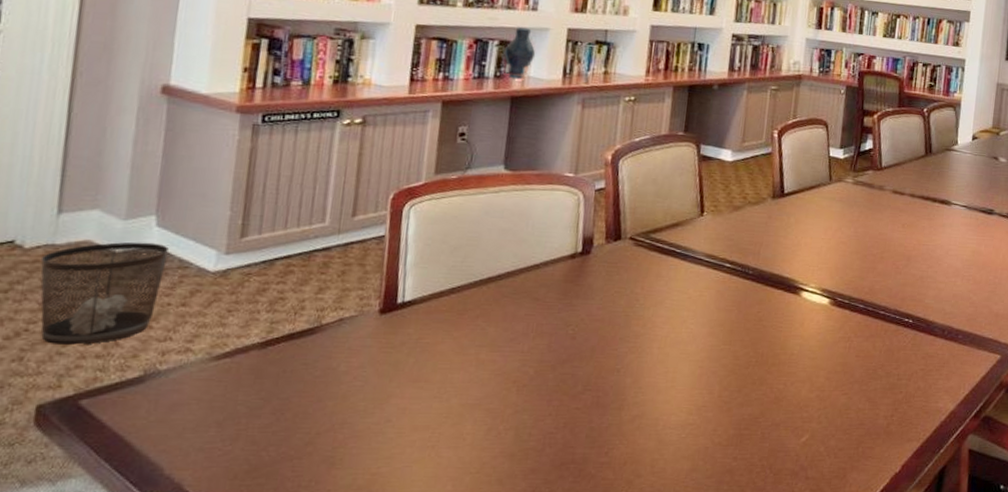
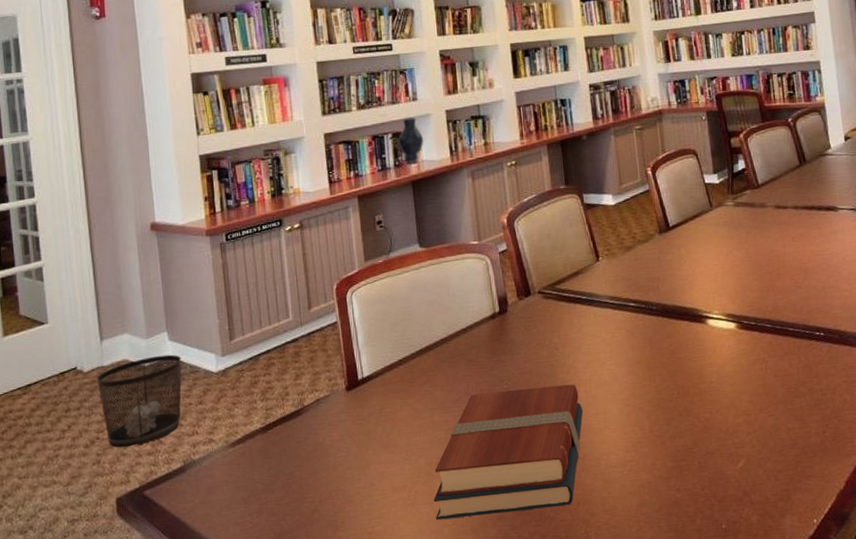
books: none [458,336,652,467] -> present [433,384,584,521]

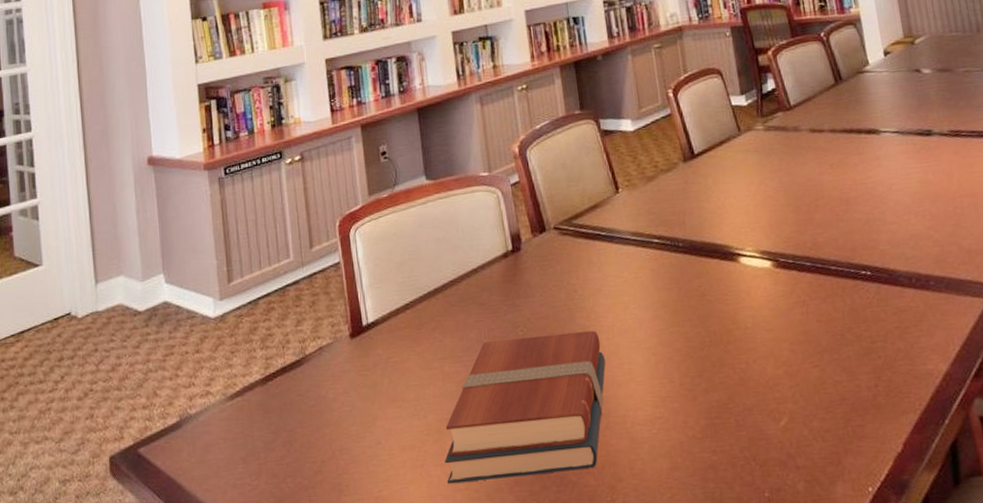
waste bin: present [96,354,182,448] -> none [90,298,178,400]
vase: present [397,117,424,166] -> none [402,40,430,92]

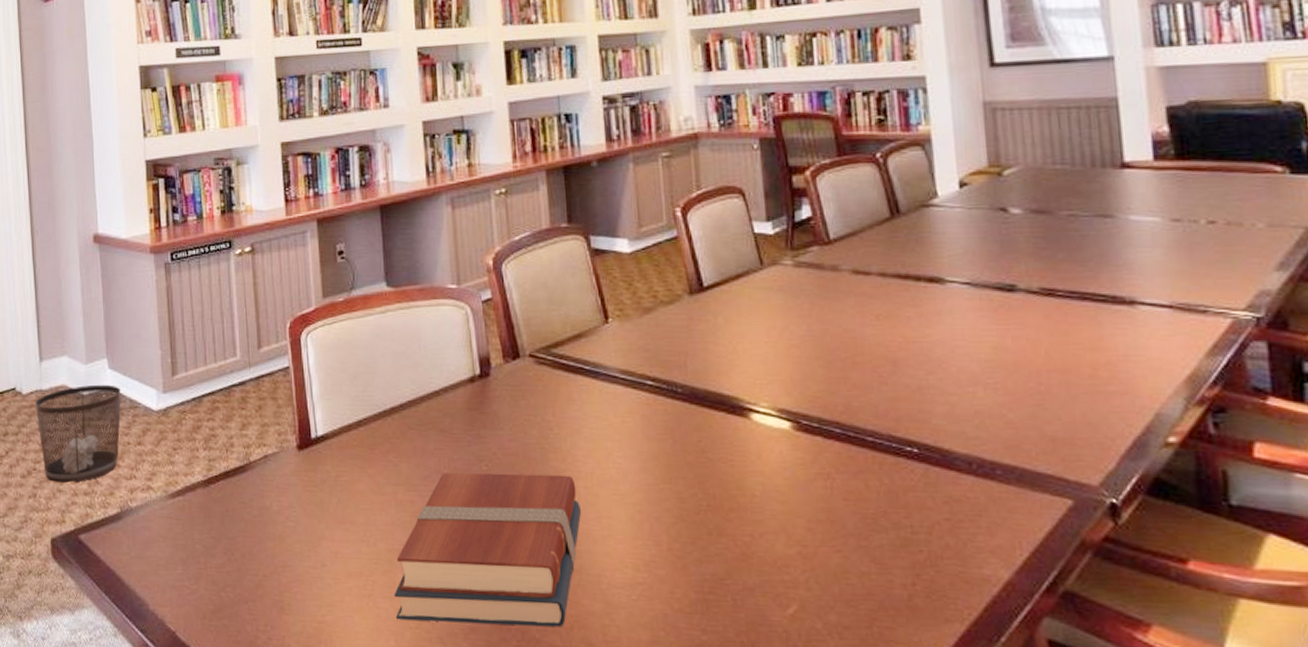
waste bin: none [90,298,178,400] -> present [34,384,121,483]

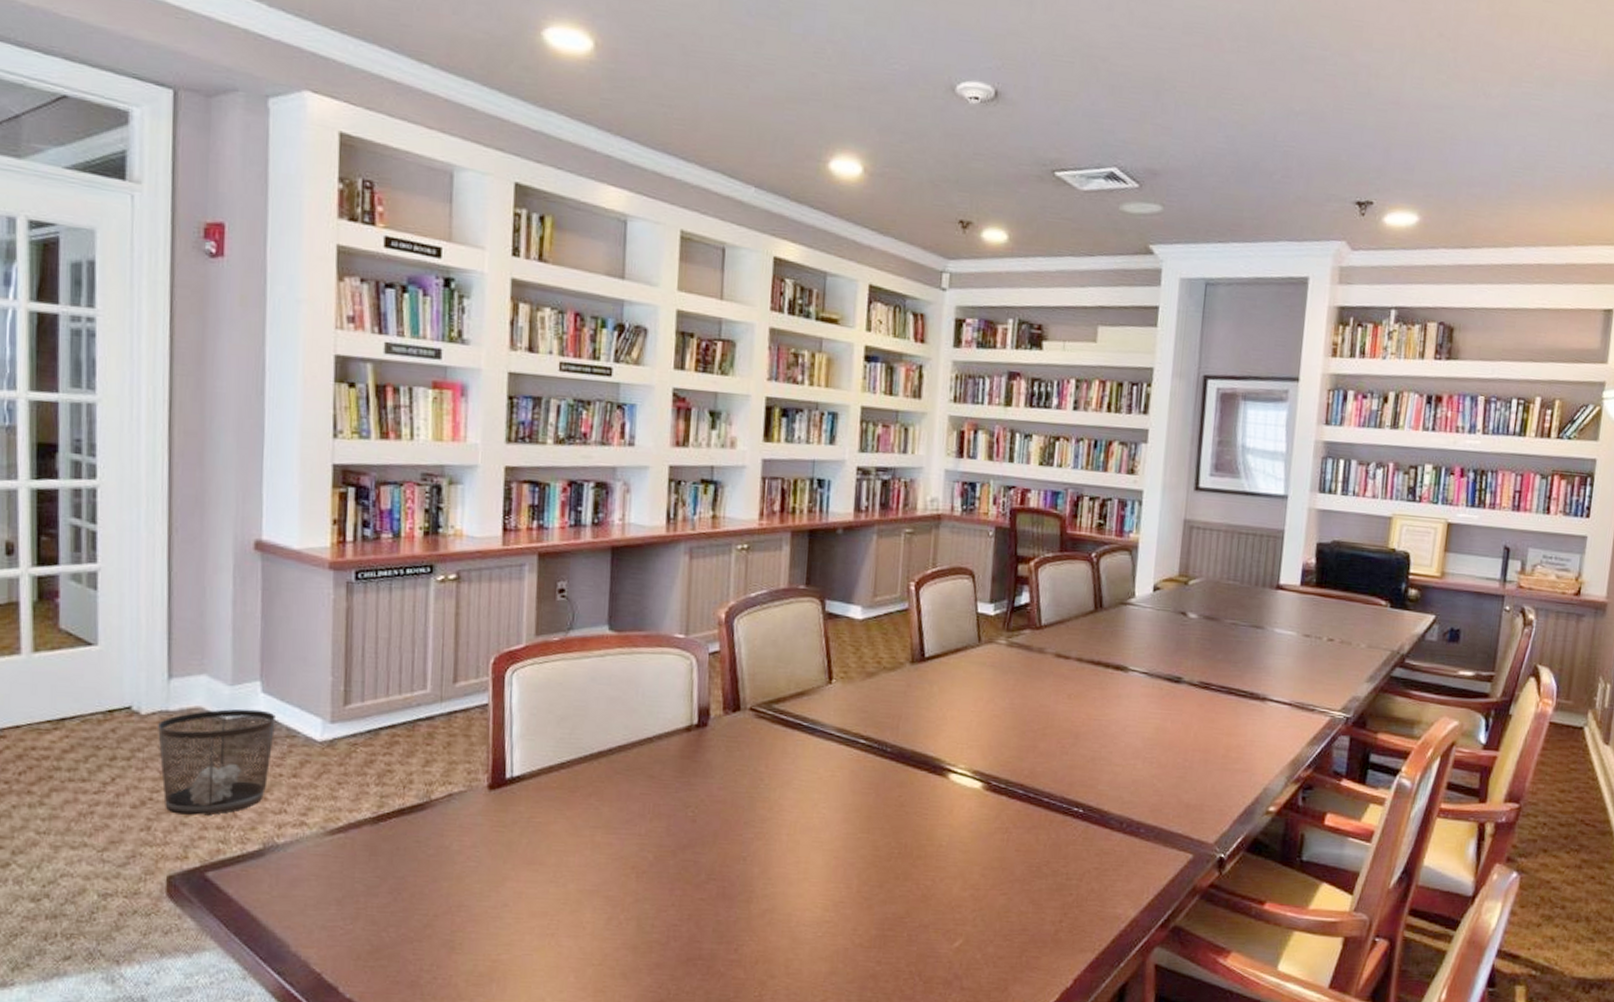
books: present [394,473,582,628] -> none [579,817,782,962]

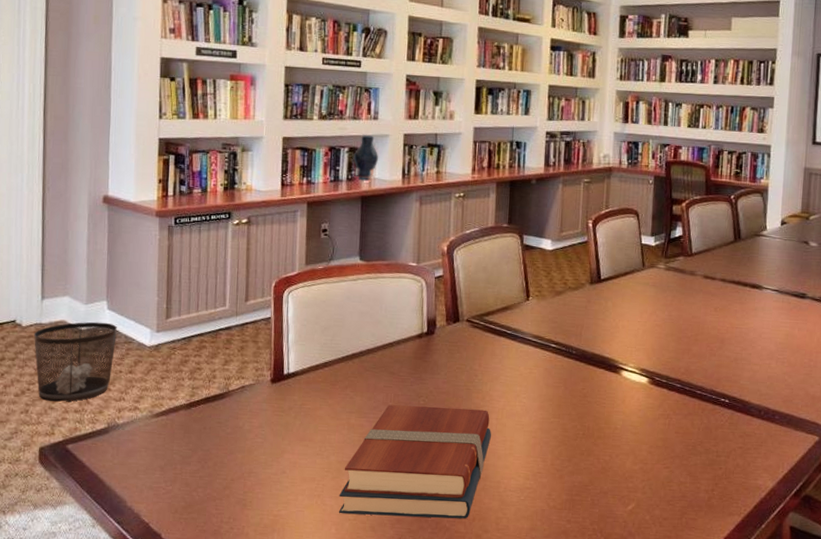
books: none [579,817,782,962] -> present [339,405,492,519]
vase: none [600,466,636,527] -> present [353,135,379,181]

